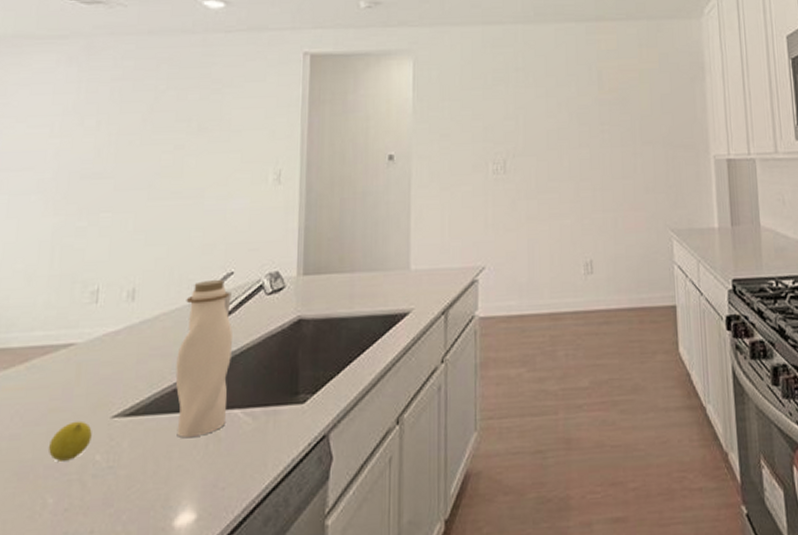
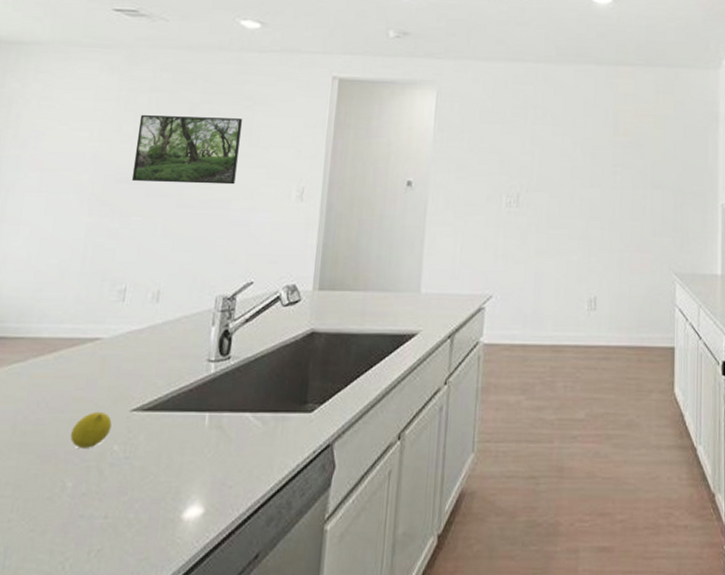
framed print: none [97,103,211,177] -> present [131,114,242,185]
water bottle: present [175,279,233,438] -> none [190,287,250,437]

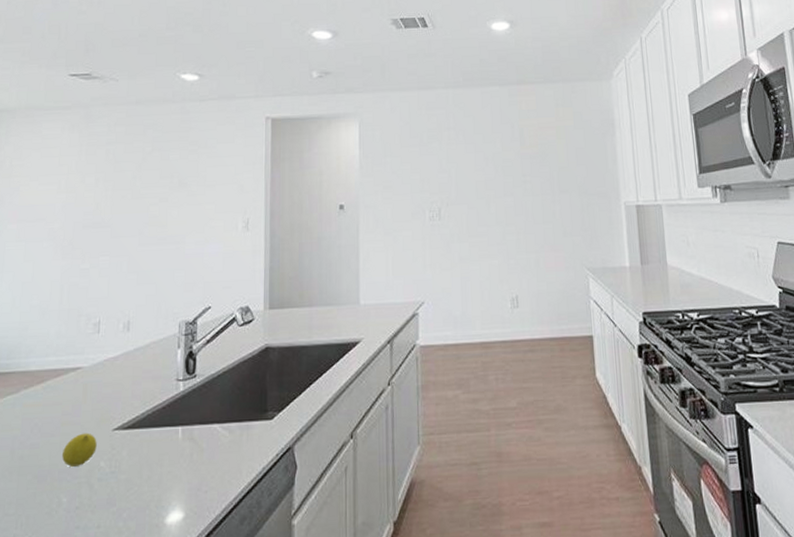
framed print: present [131,114,242,185] -> none [97,162,189,226]

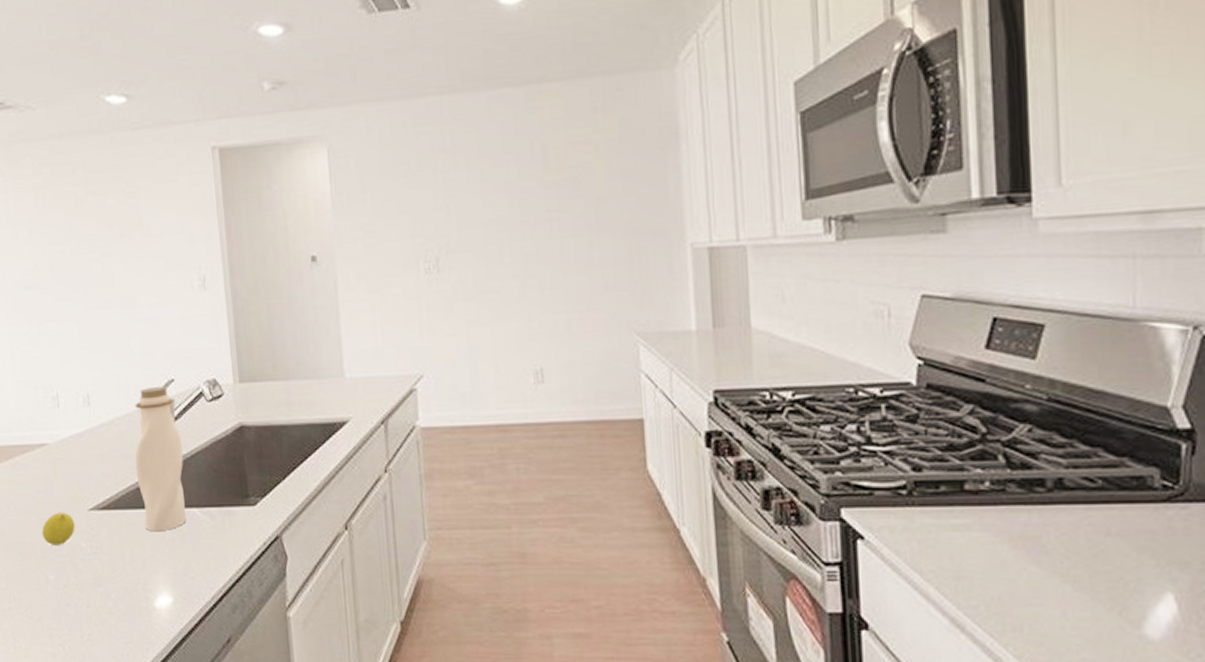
water bottle: none [164,312,211,449] -> present [135,386,186,532]

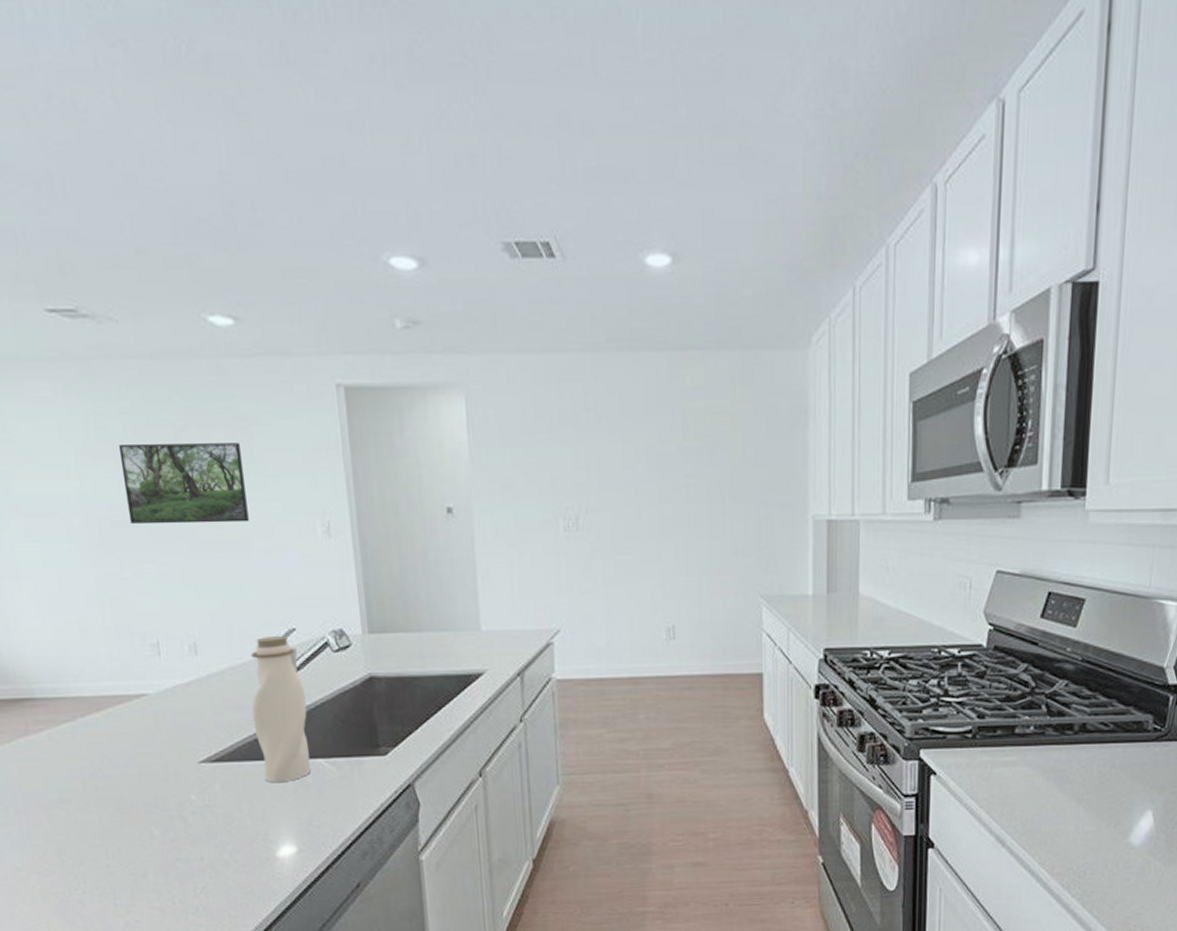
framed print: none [31,207,136,287] -> present [118,443,249,525]
fruit: present [41,512,75,545] -> none [143,765,184,799]

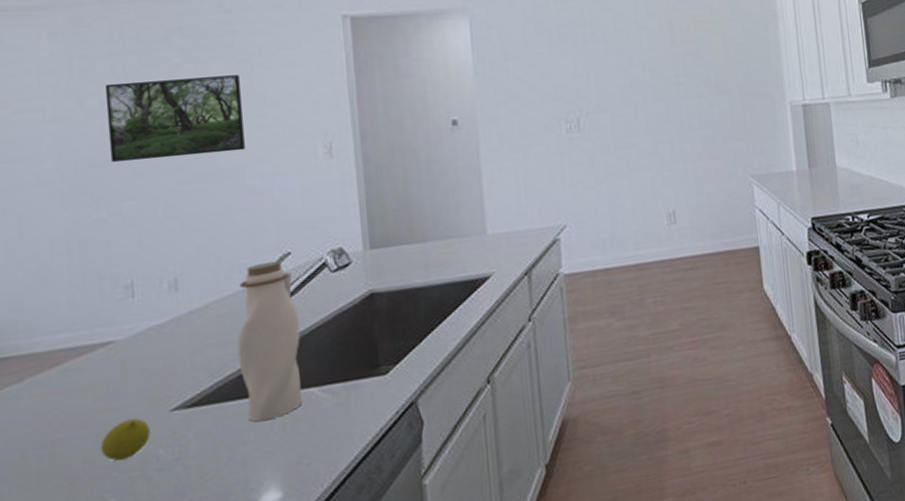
fruit: none [143,765,184,799] -> present [100,418,150,461]

